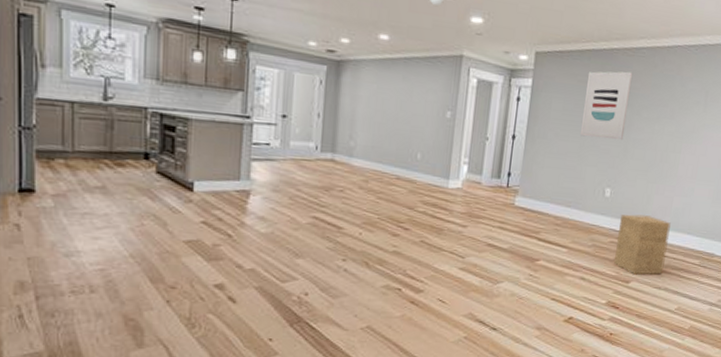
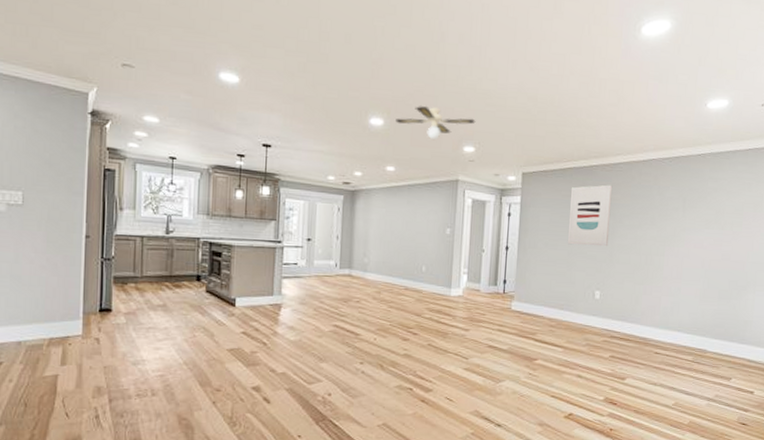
nightstand: present [614,214,671,275] -> none [609,314,661,372]

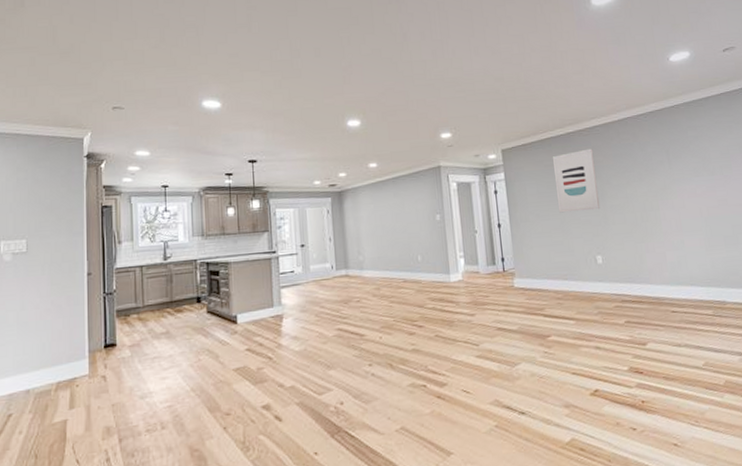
ceiling fan: present [395,106,476,140] -> none [372,101,448,132]

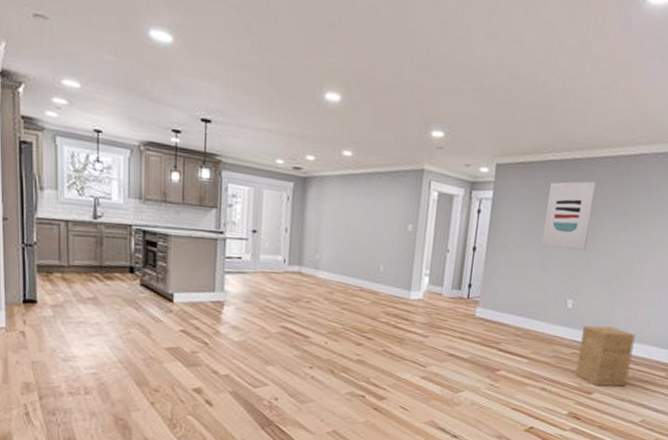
nightstand: none [617,274,678,336] -> present [576,325,636,387]

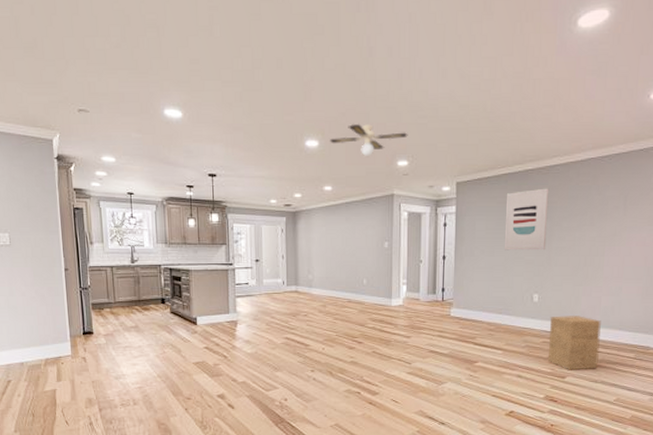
ceiling fan: none [355,80,447,122] -> present [330,124,408,157]

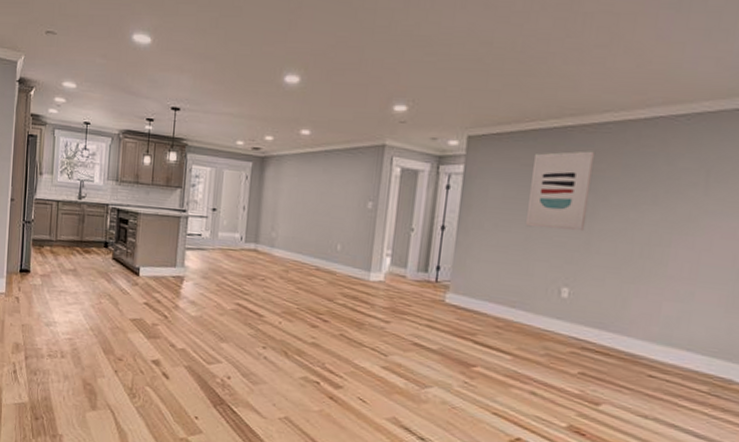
ceiling fan: present [330,124,408,157] -> none [313,59,411,99]
nightstand: present [548,316,601,370] -> none [577,319,660,400]

